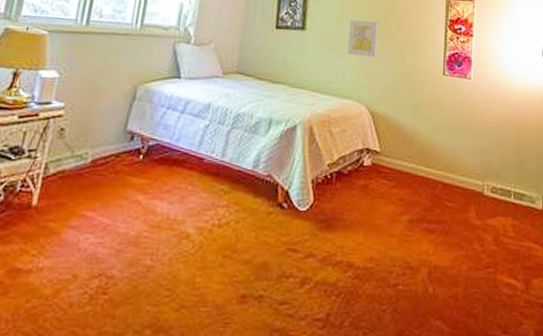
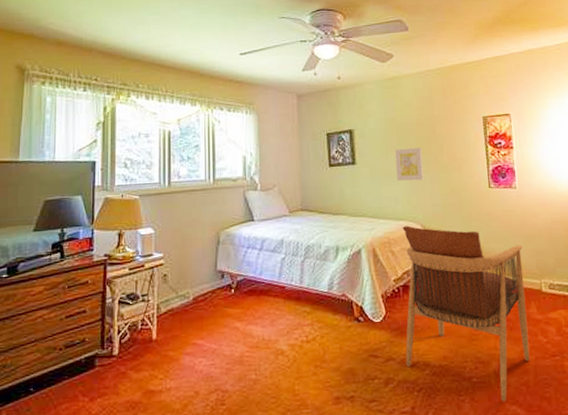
armchair: none [328,105,470,316] -> present [402,225,530,402]

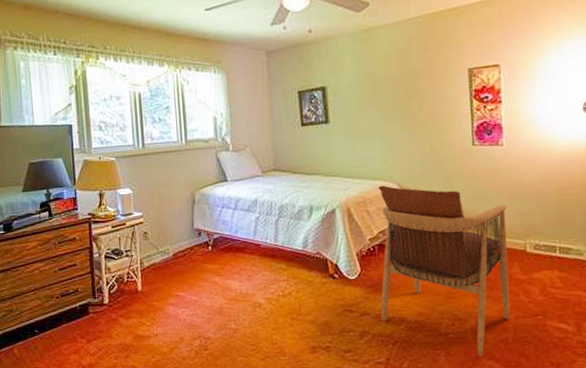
wall art: present [395,147,425,181] -> none [370,104,402,140]

